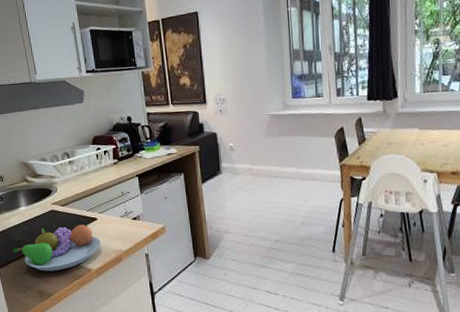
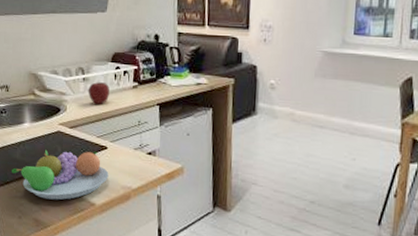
apple: none [74,163,94,182] -> present [88,82,110,104]

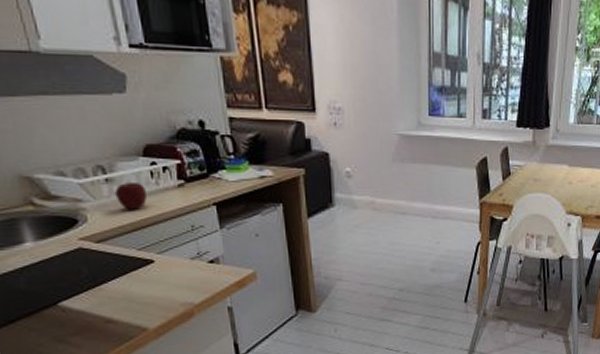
fruit bowl: present [12,149,109,200] -> none [16,267,161,333]

